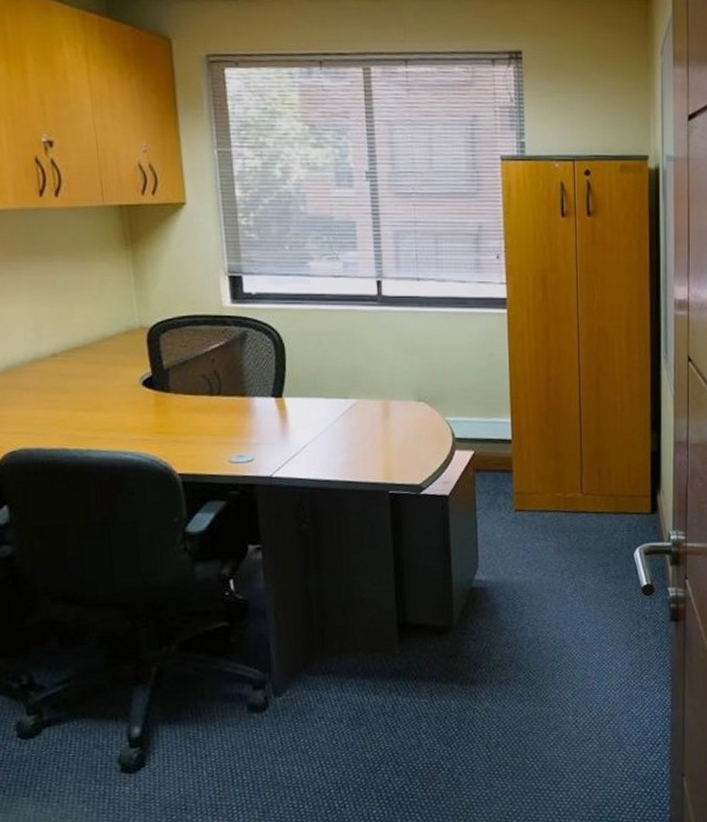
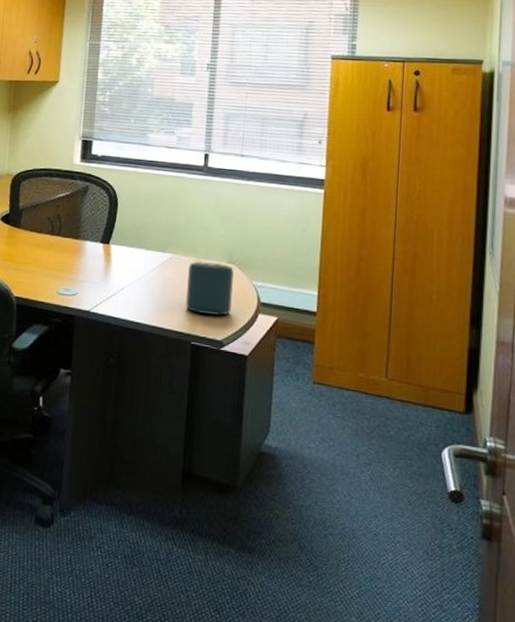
speaker: none [376,402,426,460] -> present [186,261,234,316]

